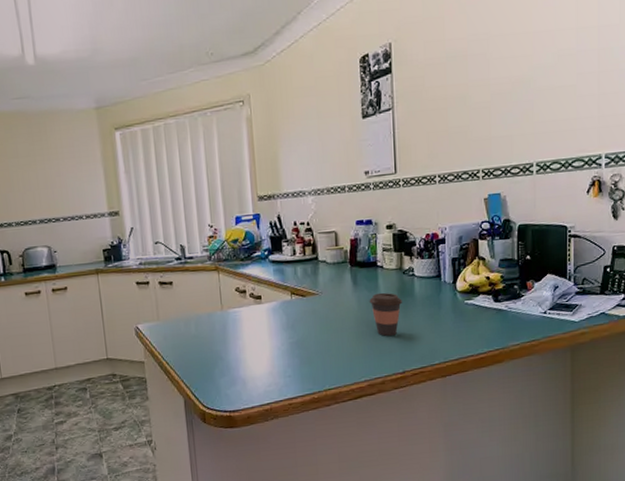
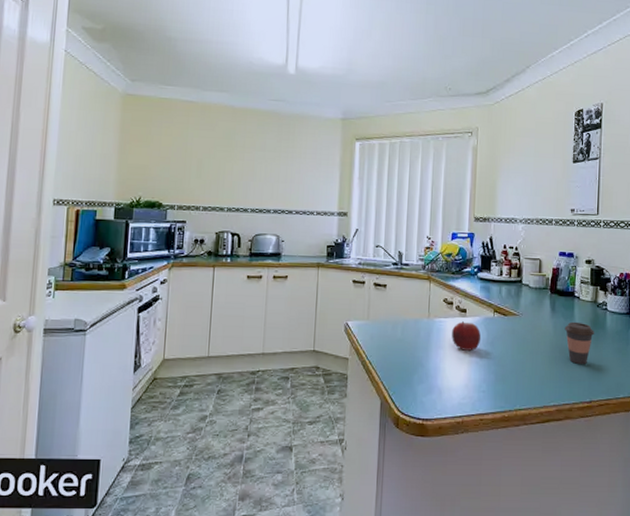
fruit: none [248,308,281,338] -> present [452,321,481,351]

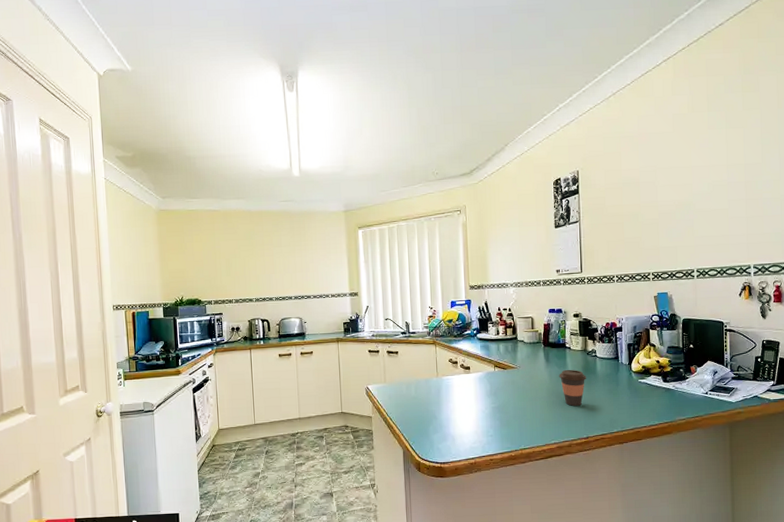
fruit: present [452,321,481,351] -> none [459,377,485,402]

